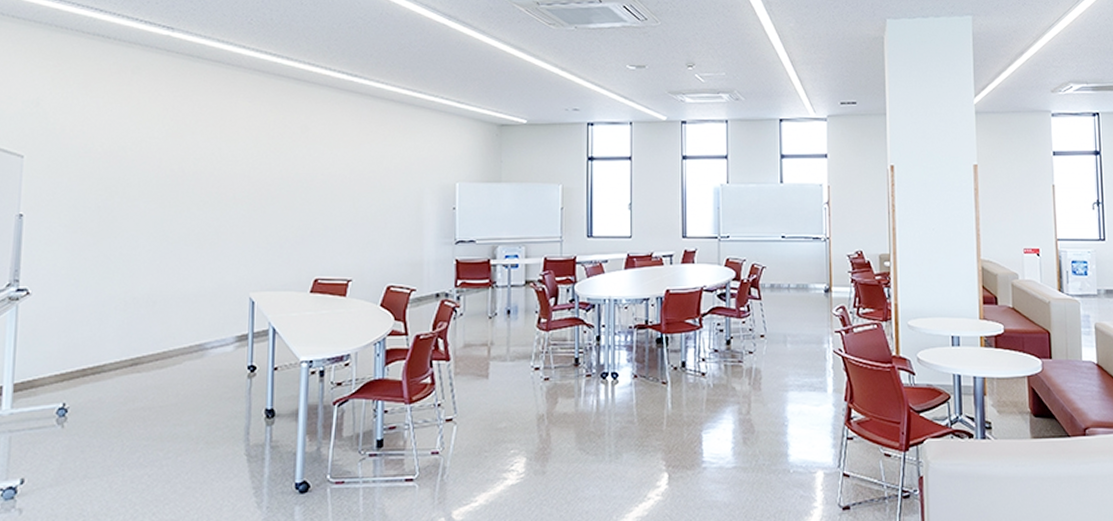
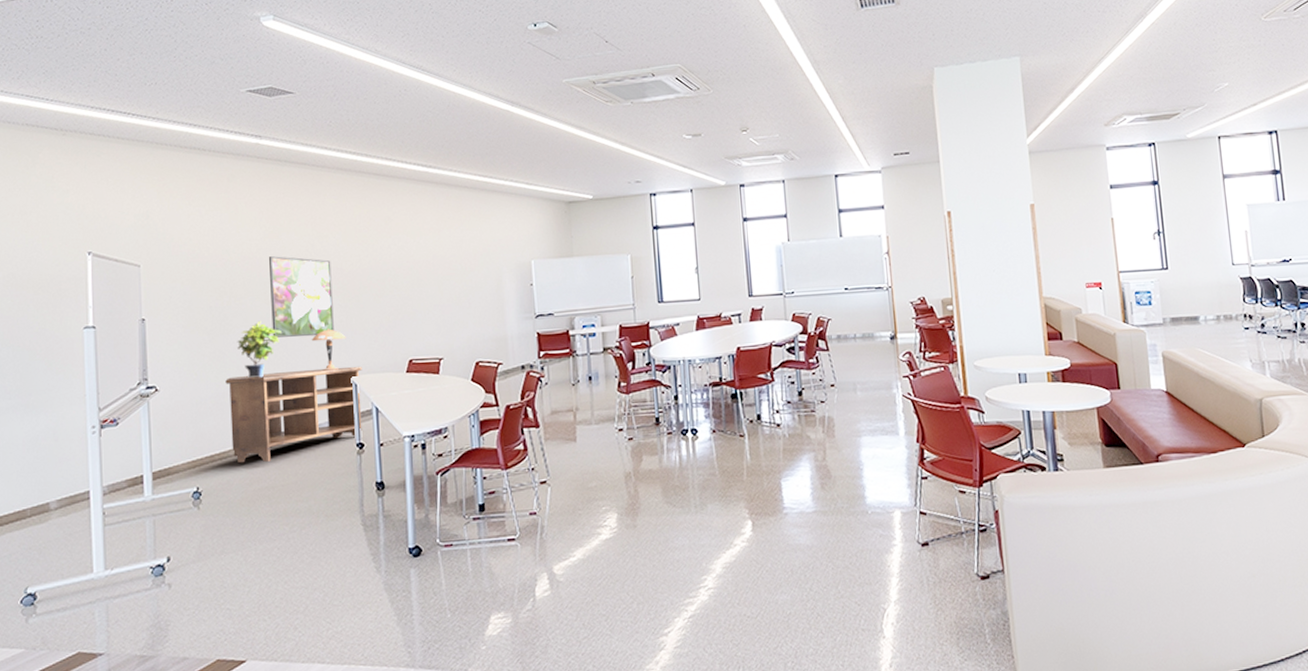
tv stand: none [107,282,262,379] -> present [225,366,362,462]
potted plant: none [124,225,176,288] -> present [237,320,282,378]
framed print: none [165,157,238,247] -> present [269,256,334,338]
table lamp: none [208,240,247,285] -> present [311,329,346,371]

